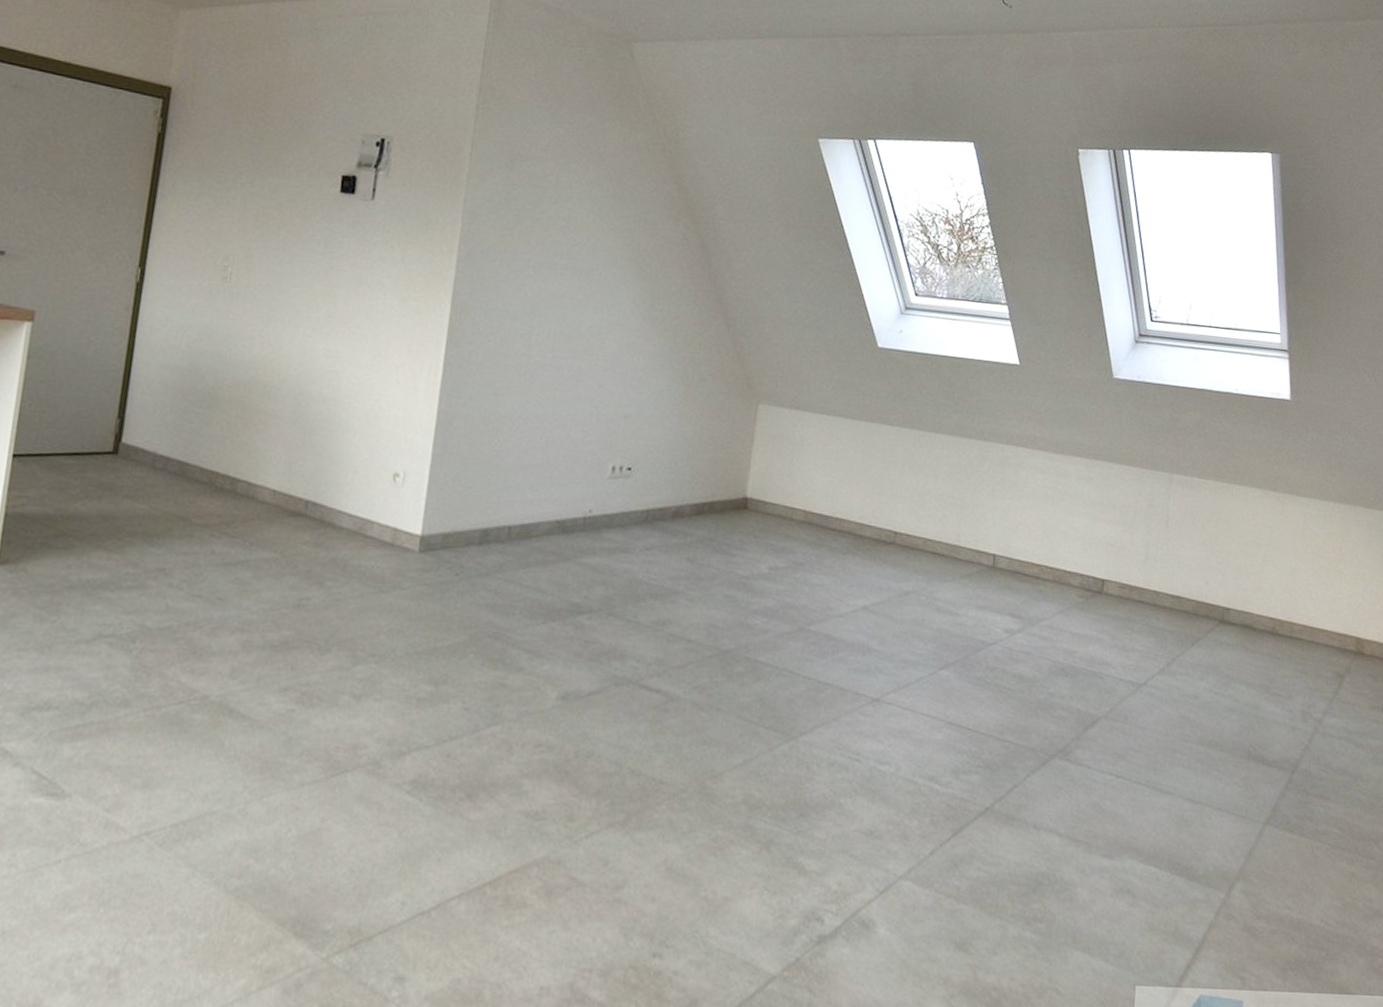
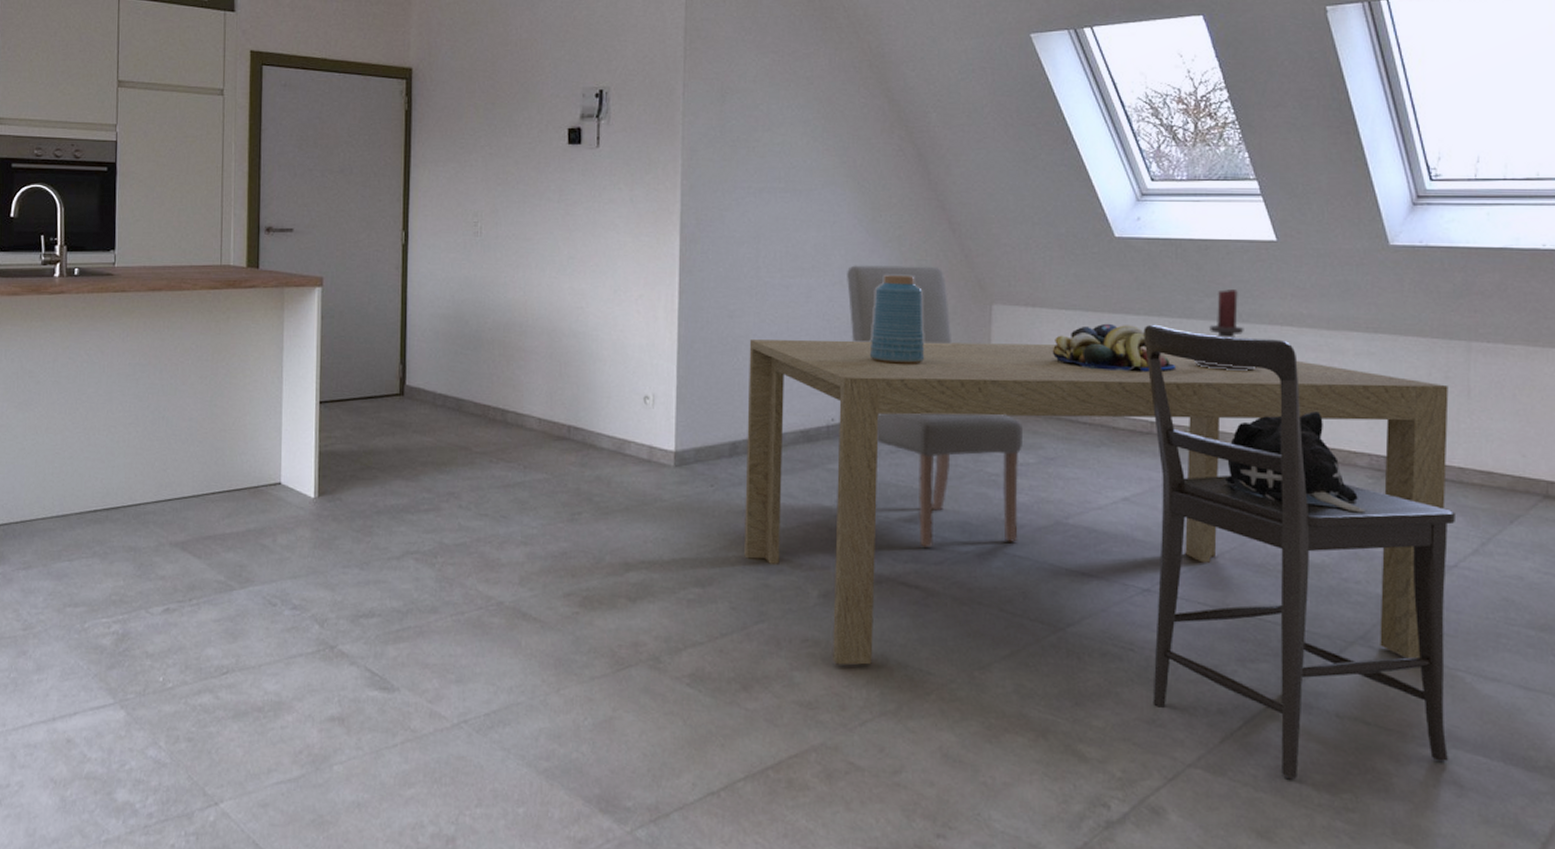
dining table: none [484,420,1151,773] -> present [744,339,1449,665]
chair: none [617,352,776,650] -> present [847,265,1022,548]
vase: none [634,365,693,460] -> present [869,275,925,365]
fruit bowl: none [810,431,922,483] -> present [1052,323,1177,373]
chair: none [872,435,1148,890] -> present [1143,324,1455,779]
candle holder: none [937,407,993,488] -> present [1193,289,1257,371]
plush toy: none [955,531,1075,631] -> present [1224,411,1366,513]

